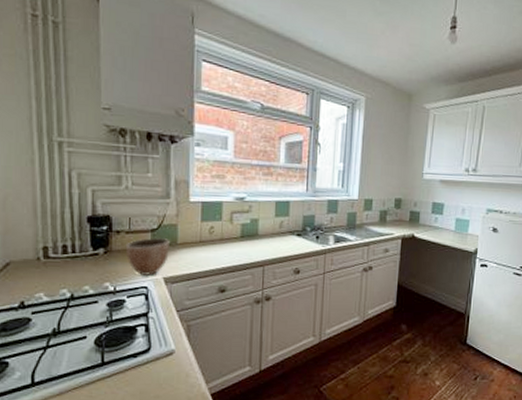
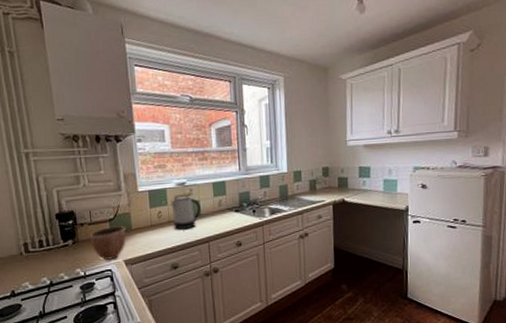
kettle: none [226,213,259,250] -> present [171,196,201,230]

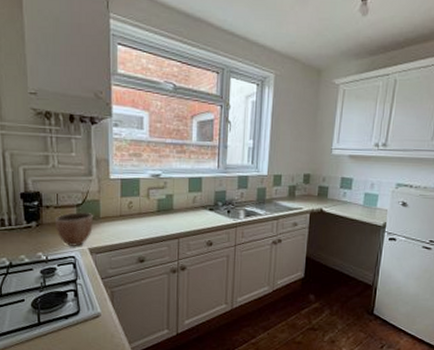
kettle: present [171,196,201,230] -> none [143,189,174,223]

